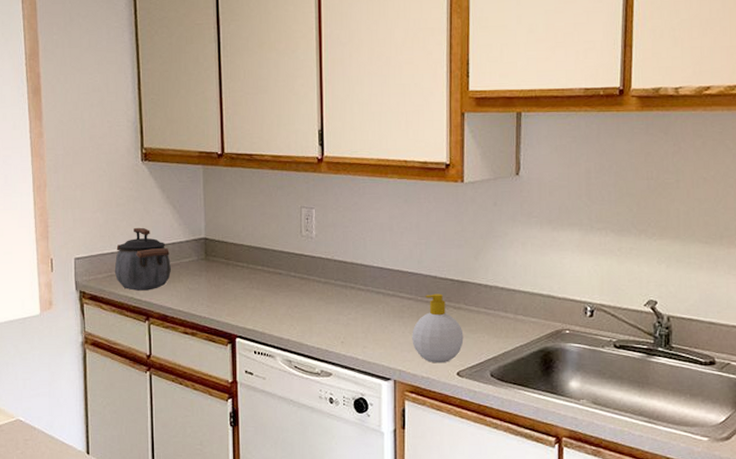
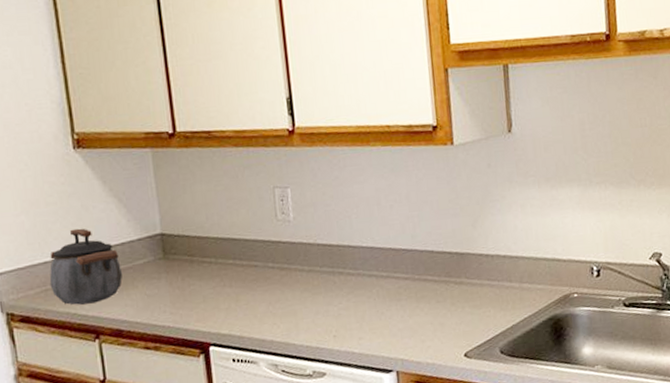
soap bottle: present [412,293,464,364] -> none [411,269,469,347]

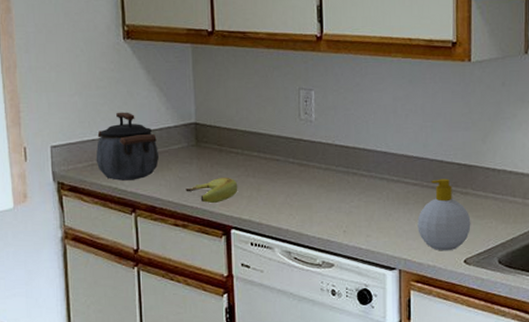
banana: none [155,289,214,321] -> present [185,177,238,204]
soap bottle: none [411,269,469,347] -> present [417,178,471,251]

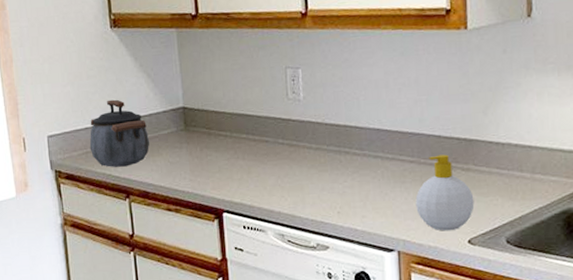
banana: present [185,177,238,204] -> none [176,160,228,188]

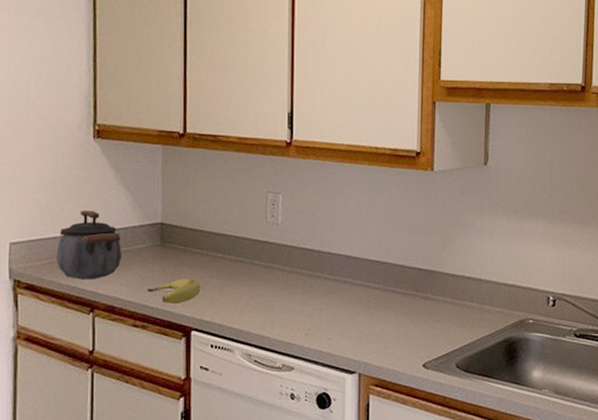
banana: none [176,160,228,188] -> present [147,277,201,305]
soap bottle: present [415,154,475,231] -> none [378,283,430,355]

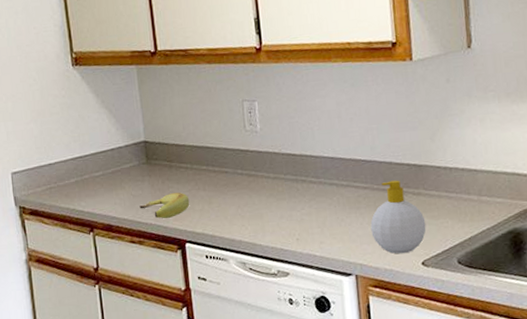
kettle: present [56,210,122,279] -> none [53,135,112,202]
soap bottle: none [378,283,430,355] -> present [370,180,426,254]

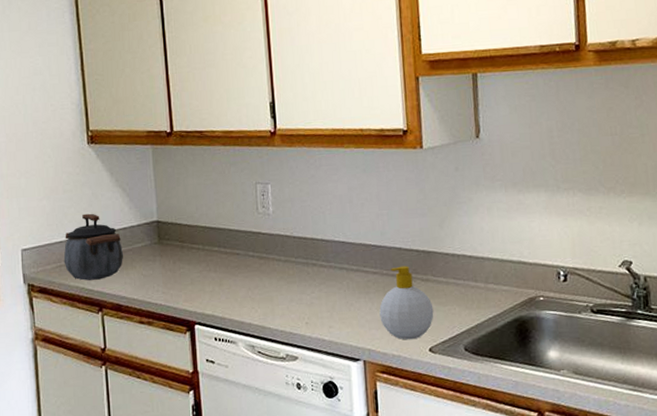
kettle: none [53,135,112,202] -> present [63,213,123,281]
banana: present [139,192,190,219] -> none [149,273,201,300]

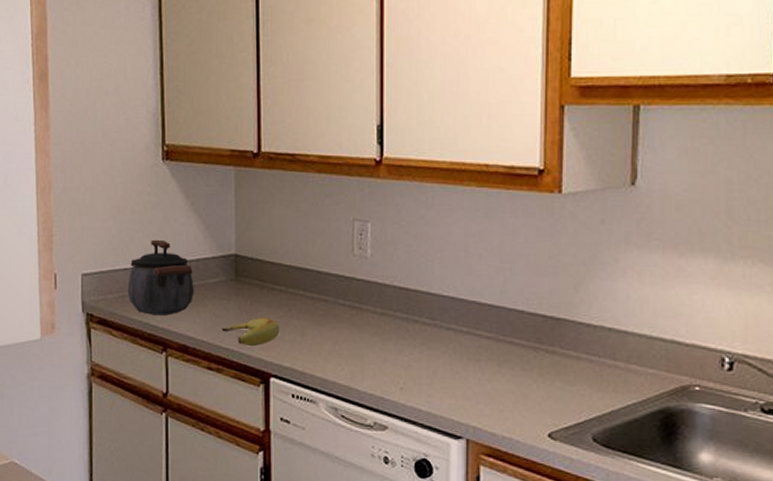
banana: none [149,273,201,300] -> present [221,317,280,347]
soap bottle: present [379,266,434,340] -> none [491,332,558,421]

